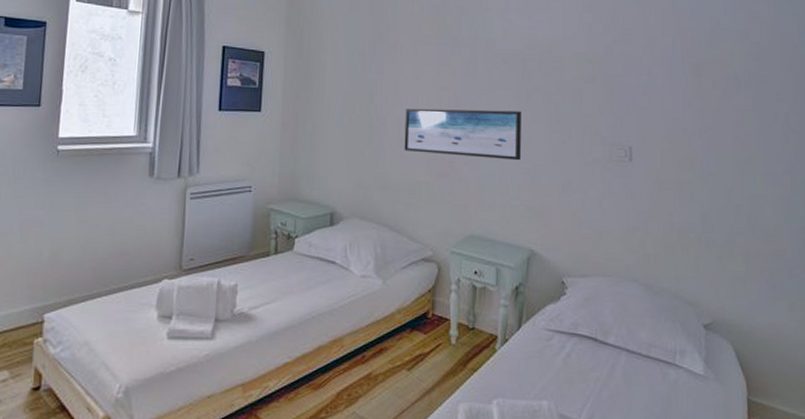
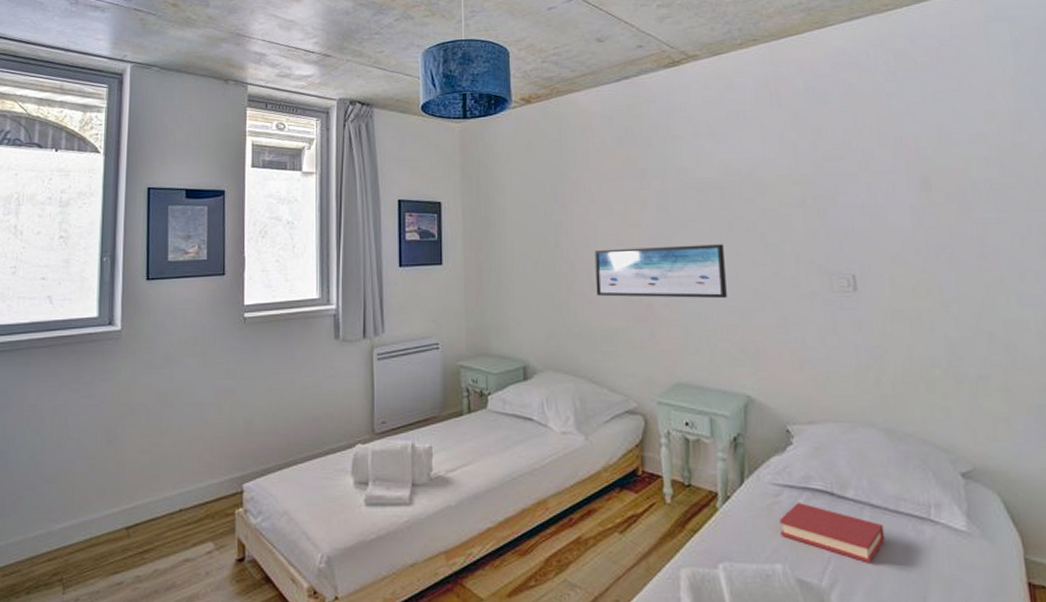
hardback book: none [549,347,636,402] -> present [780,503,885,564]

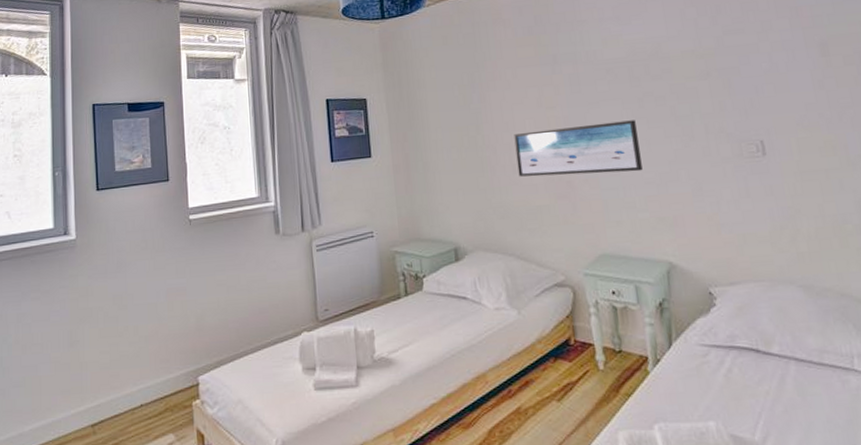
hardback book: present [780,503,885,564] -> none [709,361,812,416]

